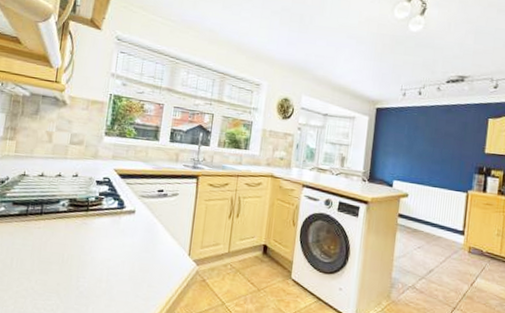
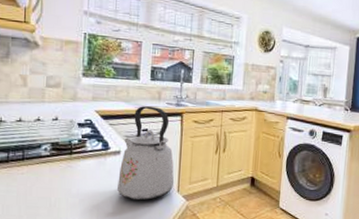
kettle: none [129,167,187,263] -> present [117,106,175,201]

